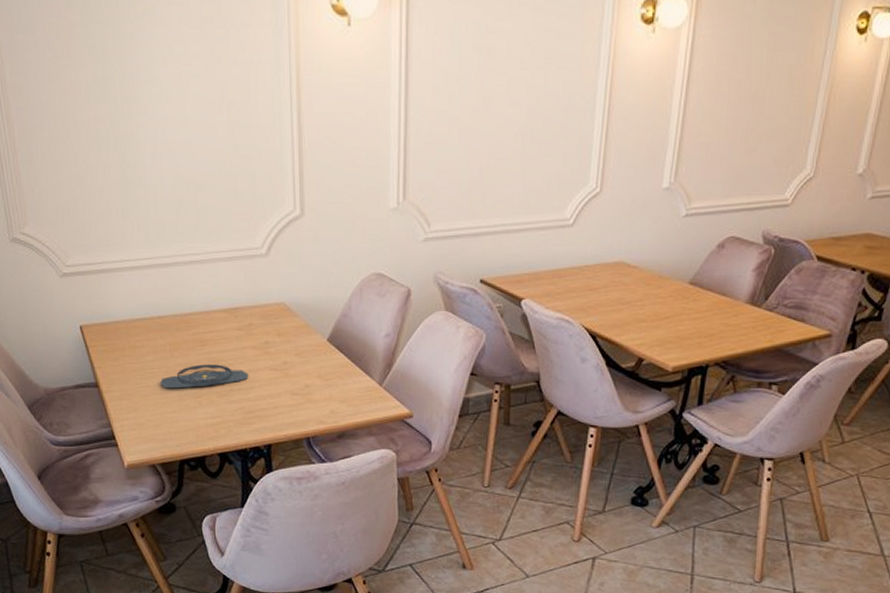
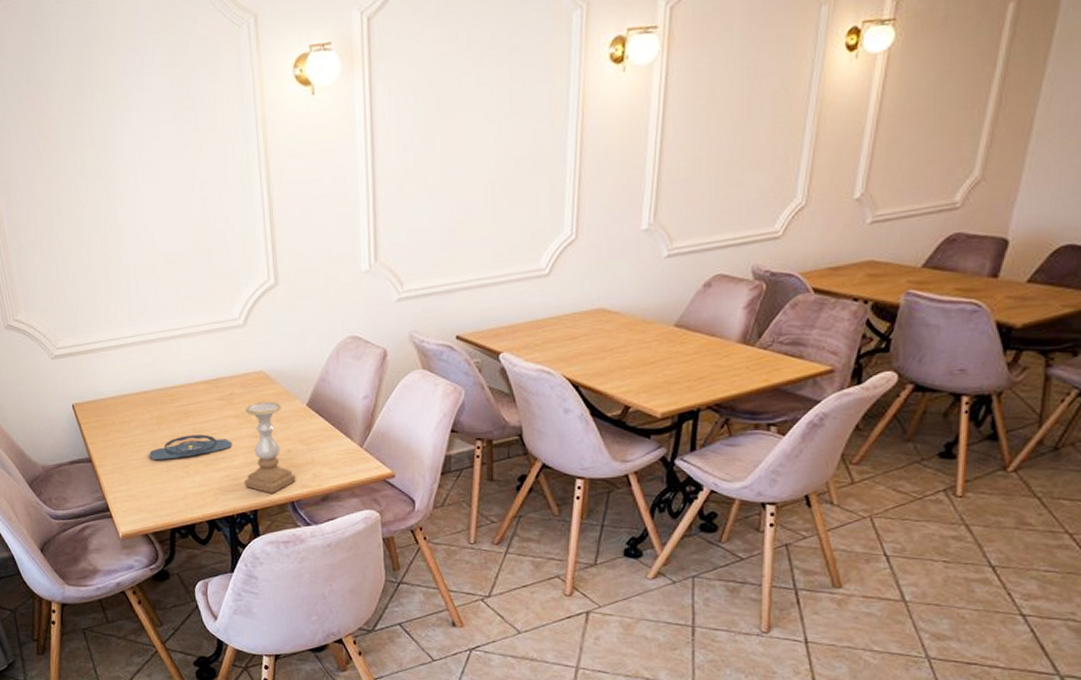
candle holder: none [259,334,313,428] -> present [244,401,296,493]

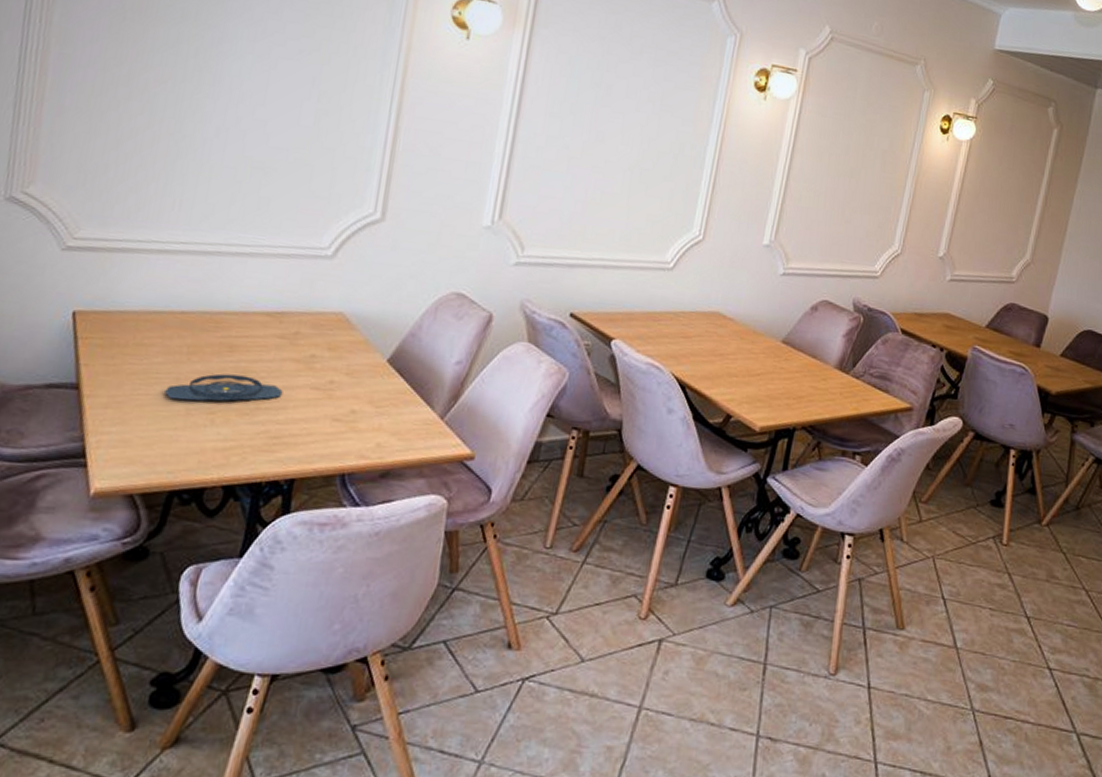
candle holder: present [244,401,296,493] -> none [286,347,356,461]

